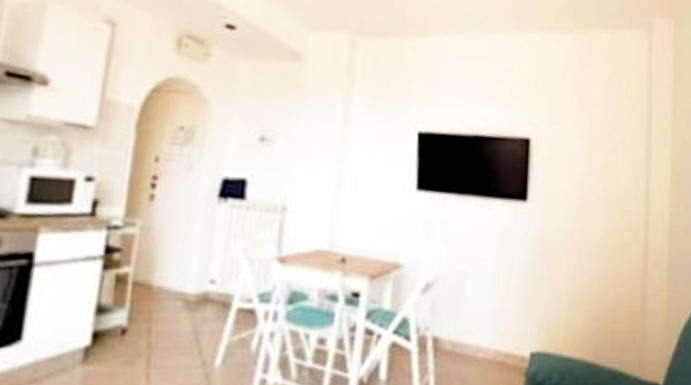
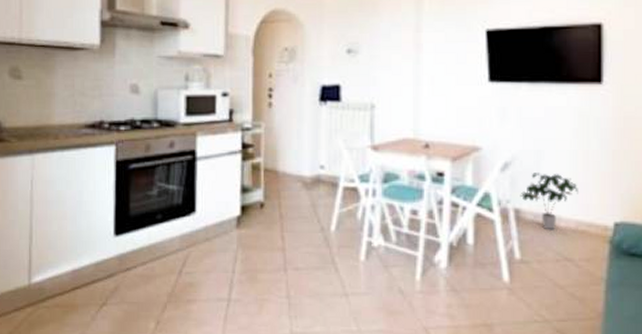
potted plant: none [440,295,498,362] -> present [520,173,578,230]

